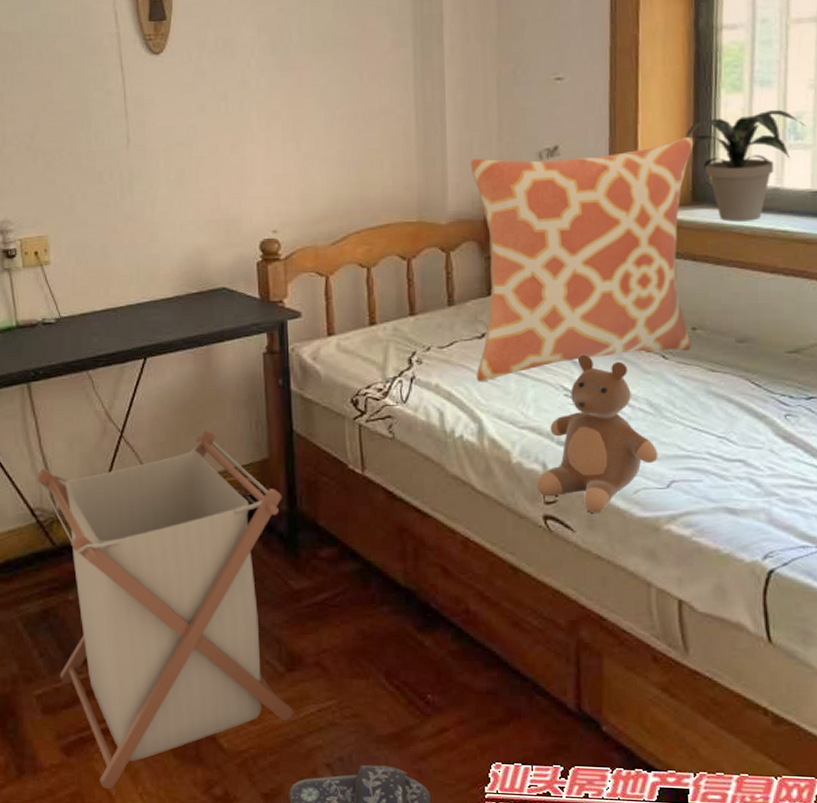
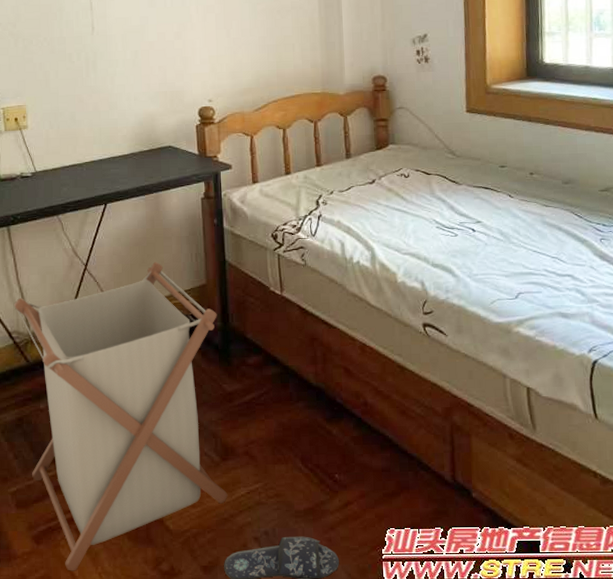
pillow: present [470,136,694,382] -> none [361,27,530,218]
teddy bear: present [536,354,658,514] -> none [416,195,508,321]
potted plant: present [685,110,806,222] -> none [520,8,607,92]

